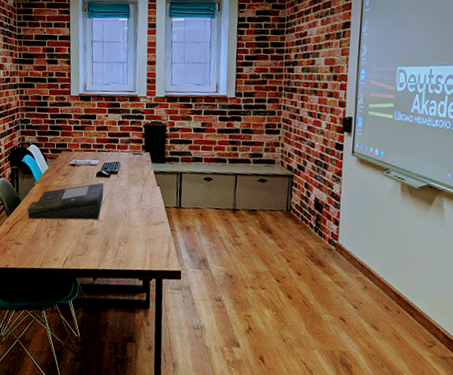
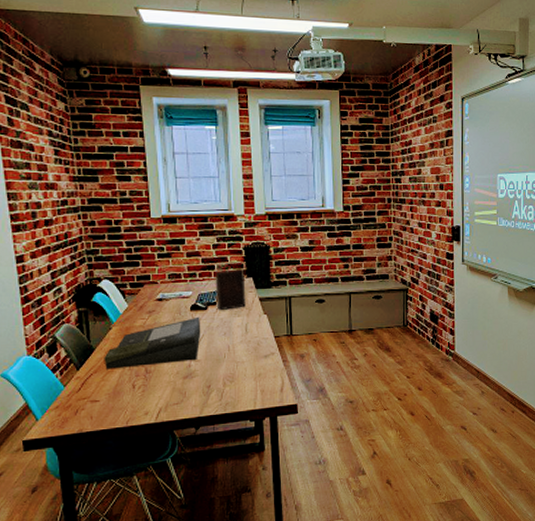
bible: none [118,143,143,180] -> present [215,268,246,311]

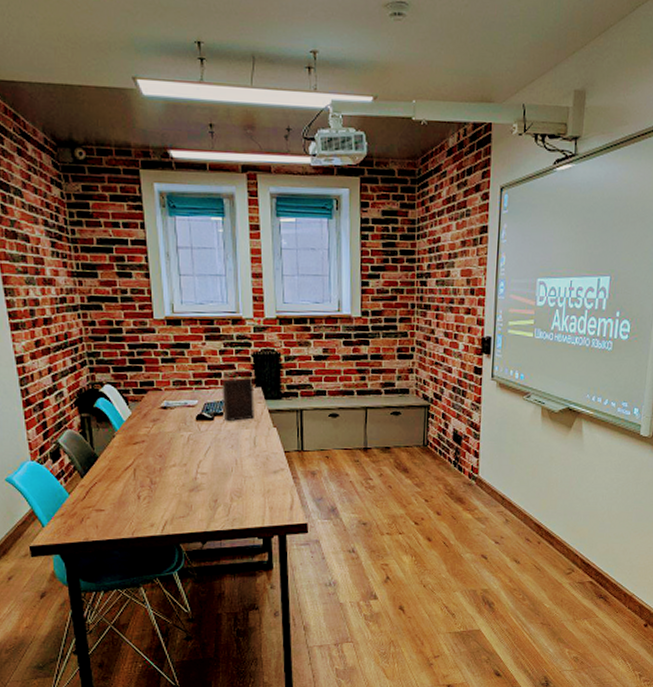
document tray: present [104,316,201,369] -> none [108,427,208,479]

